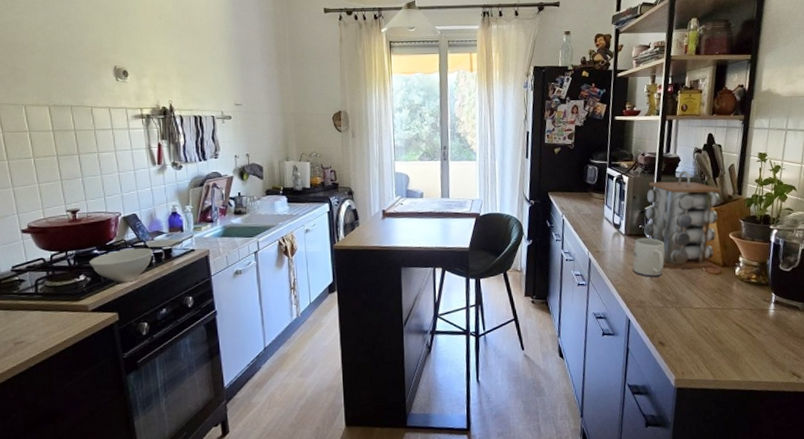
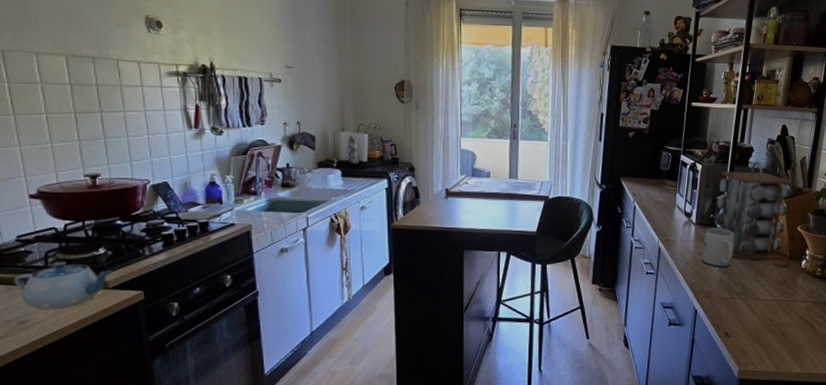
teapot: none [10,287,92,332] -> present [13,261,113,311]
bowl: present [89,248,153,283] -> none [111,219,186,258]

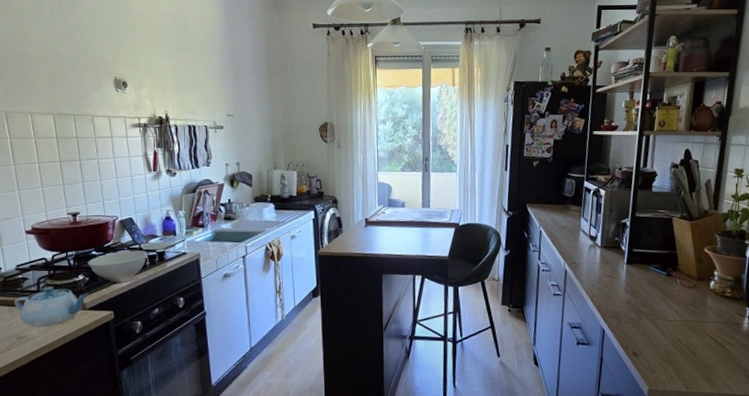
bowl: none [111,219,186,258] -> present [88,250,147,283]
mug: present [701,228,735,268] -> none [607,250,641,289]
spice rack: present [715,161,792,261] -> none [620,185,697,282]

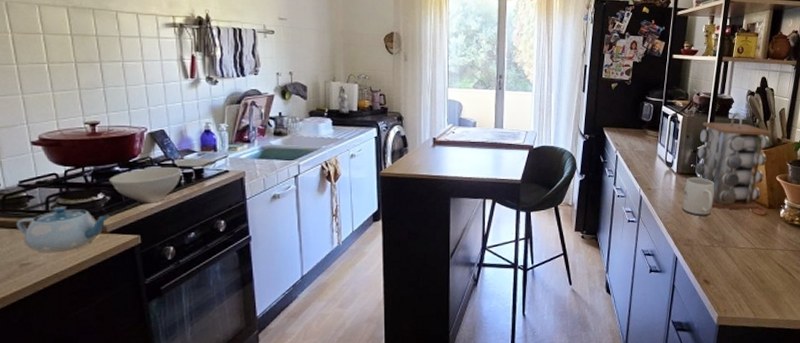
mug: none [607,250,641,289] -> present [682,177,715,216]
spice rack: none [620,185,697,282] -> present [695,112,771,210]

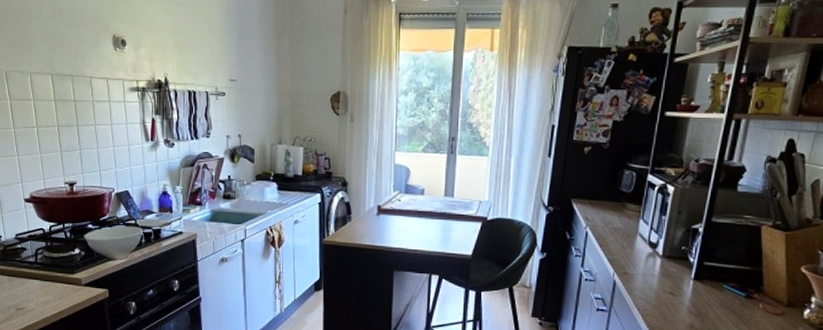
teapot: present [16,206,111,254] -> none [13,258,85,301]
mug: present [682,177,715,216] -> none [667,262,713,310]
spice rack: present [695,112,771,210] -> none [687,183,798,307]

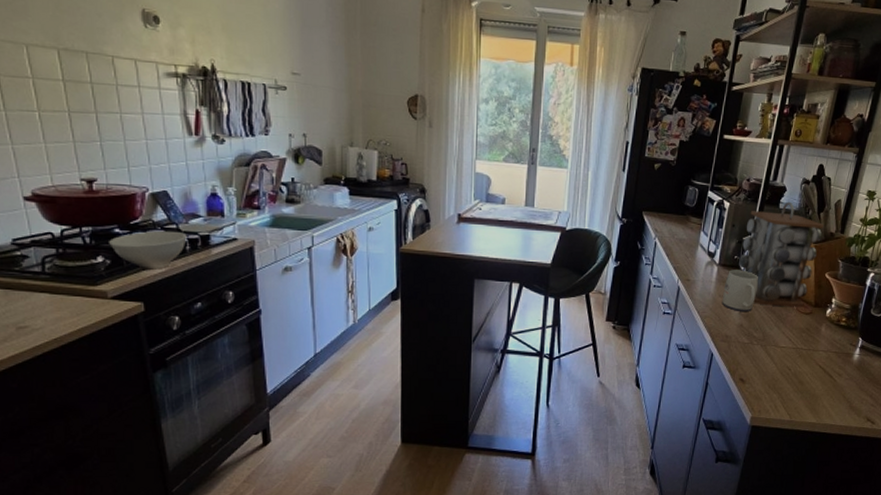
mug: none [667,262,713,310] -> present [721,270,759,311]
spice rack: none [687,183,798,307] -> present [739,201,824,307]

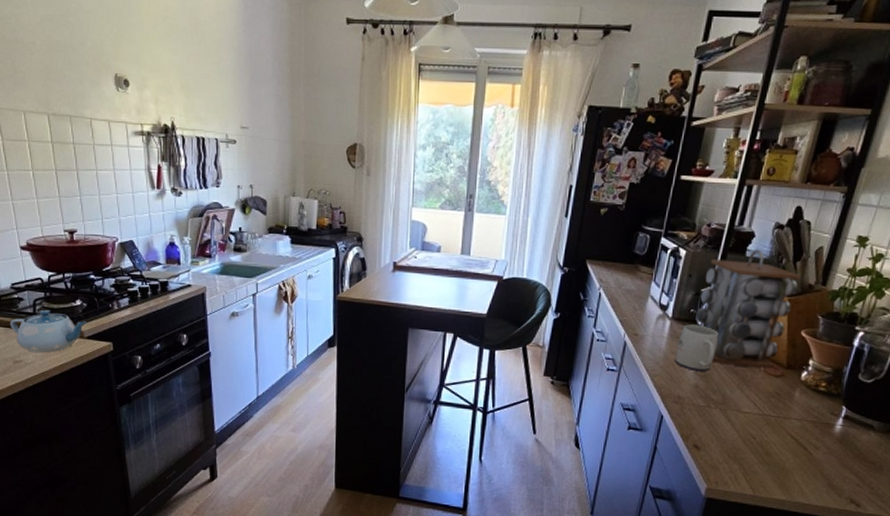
teapot: none [10,267,112,317] -> present [9,309,87,354]
bowl: present [109,230,187,270] -> none [86,277,149,313]

